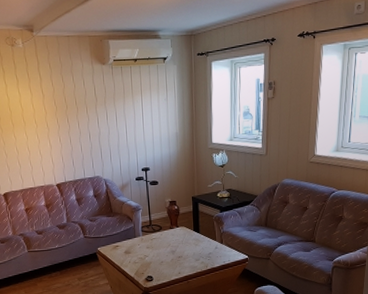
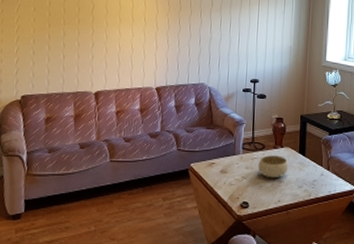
bowl: none [157,234,185,255] -> present [258,155,289,179]

